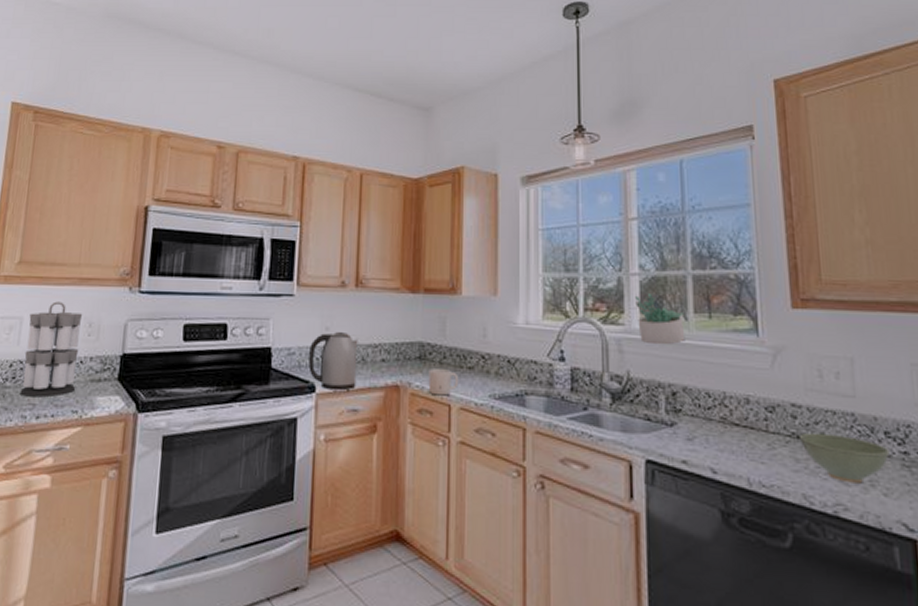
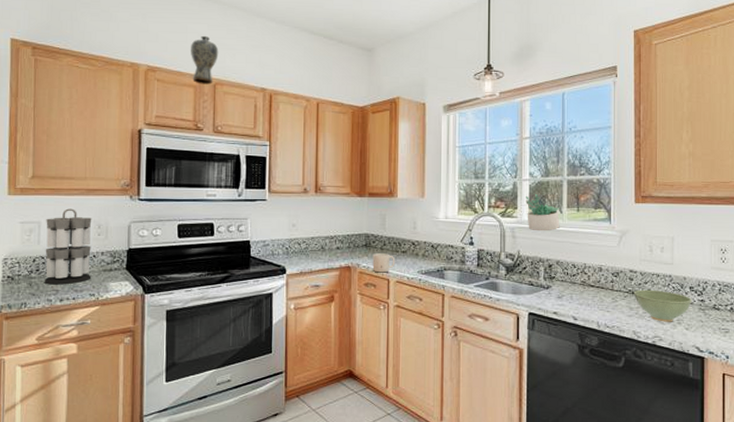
vase: none [210,95,245,153] -> present [190,35,219,85]
kettle: present [308,332,358,391] -> none [280,228,318,272]

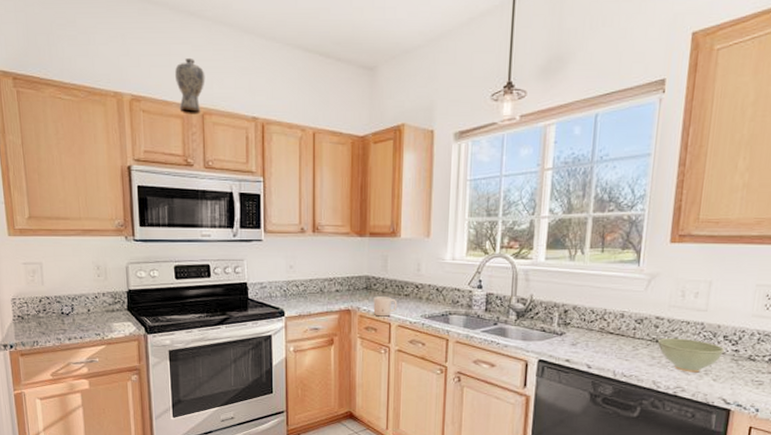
spice rack: present [44,208,92,285] -> none [47,249,96,325]
succulent plant: present [526,193,560,232] -> none [543,232,582,274]

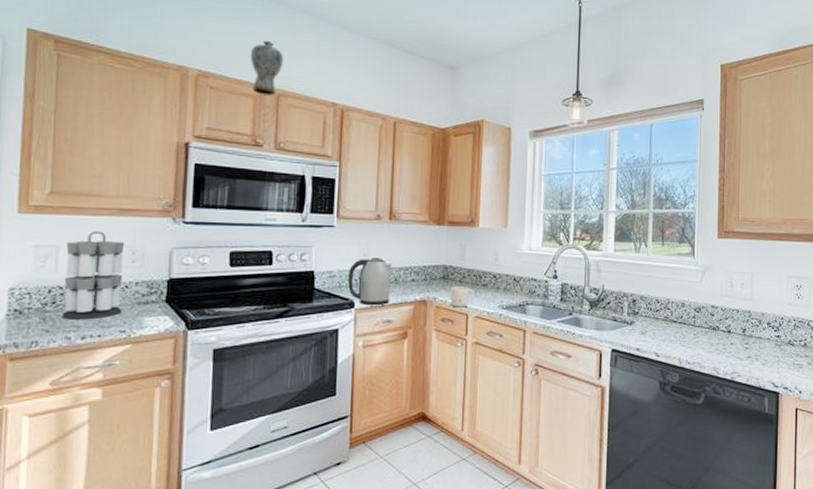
spice rack: none [47,249,96,325] -> present [61,231,125,320]
kettle: none [278,270,317,315] -> present [348,258,392,306]
bowl: present [657,338,725,373] -> none [714,325,769,358]

